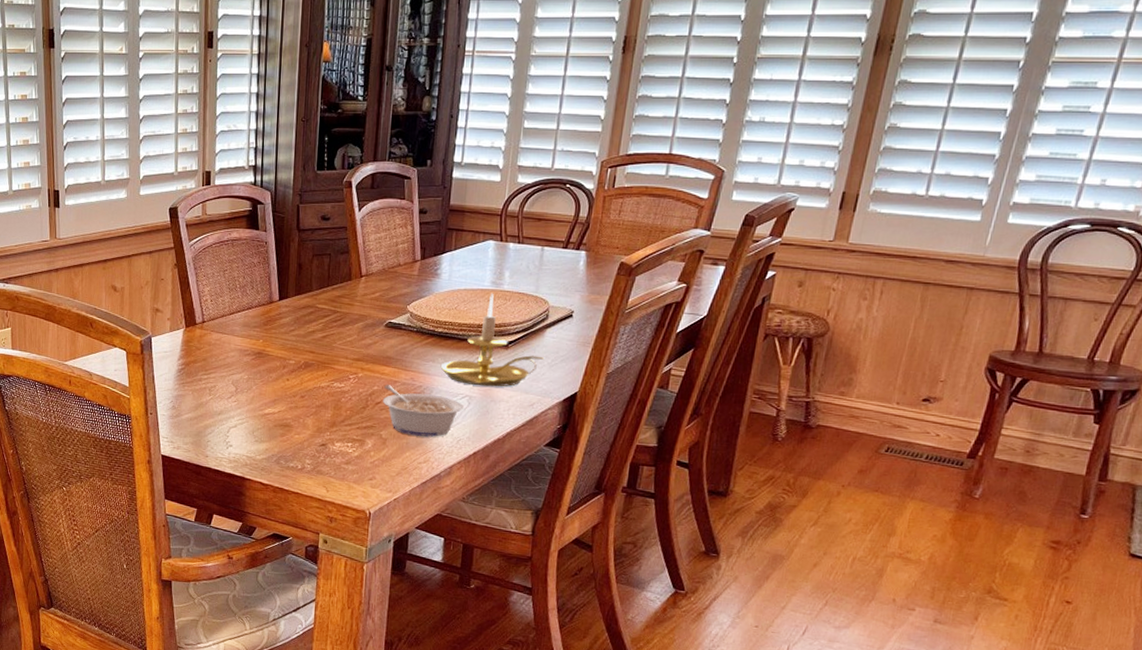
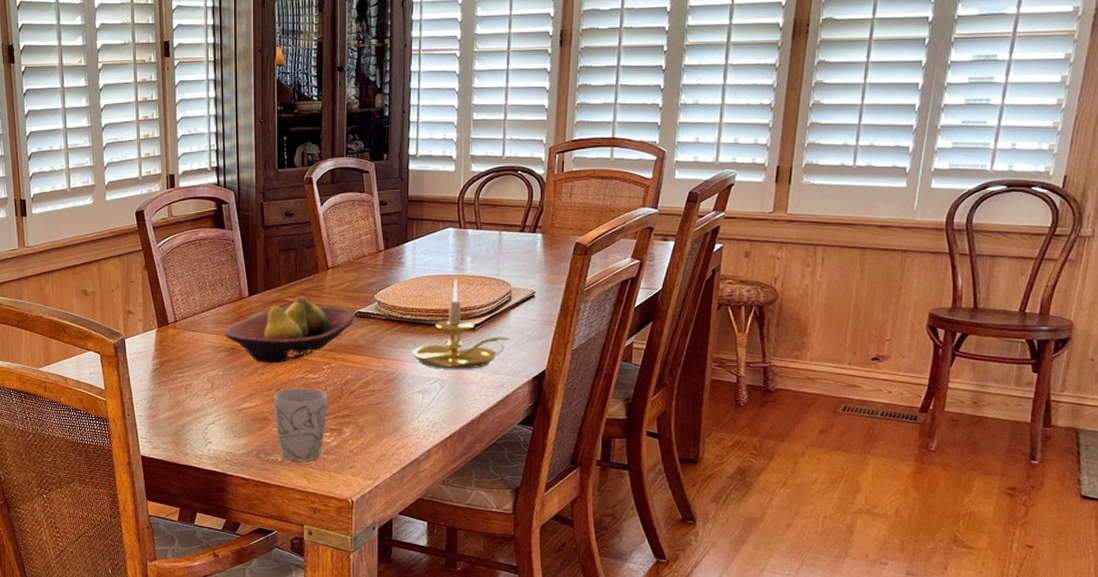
fruit bowl: none [252,303,386,371] -> present [225,296,355,364]
mug: none [297,396,353,470] -> present [274,387,328,461]
legume: present [382,385,464,437] -> none [357,373,436,422]

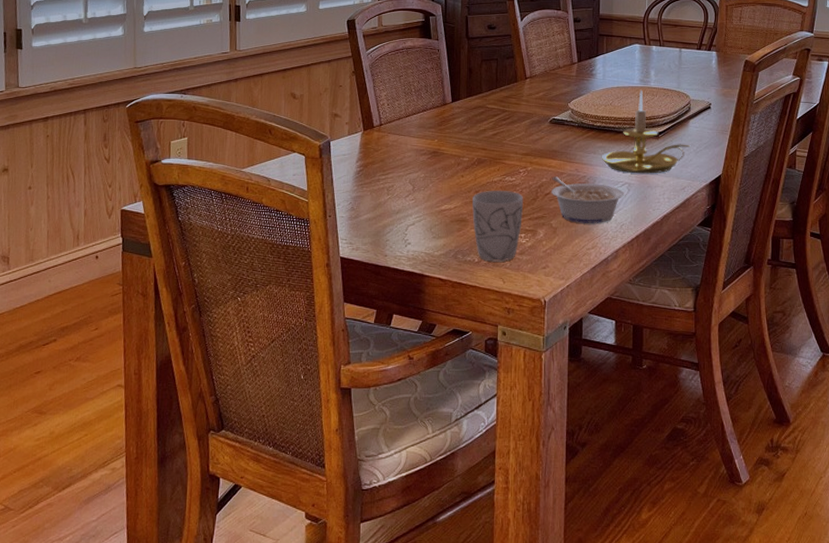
fruit bowl: present [225,296,355,364] -> none [427,103,551,167]
legume: none [357,373,436,422] -> present [551,176,624,223]

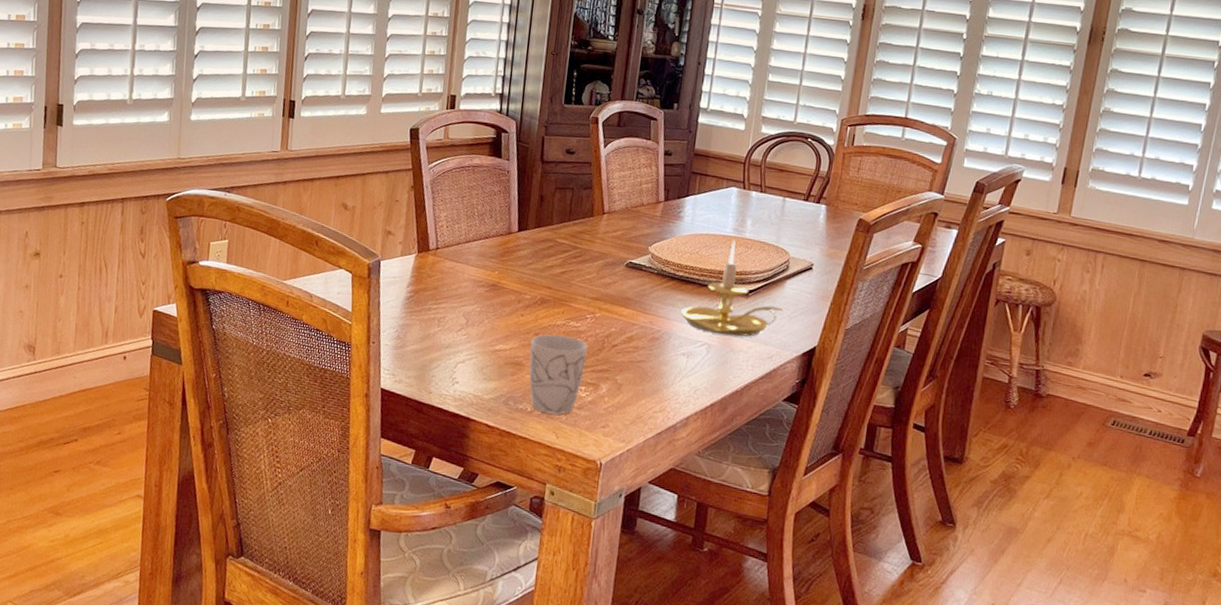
legume: present [551,176,624,223] -> none [619,327,702,385]

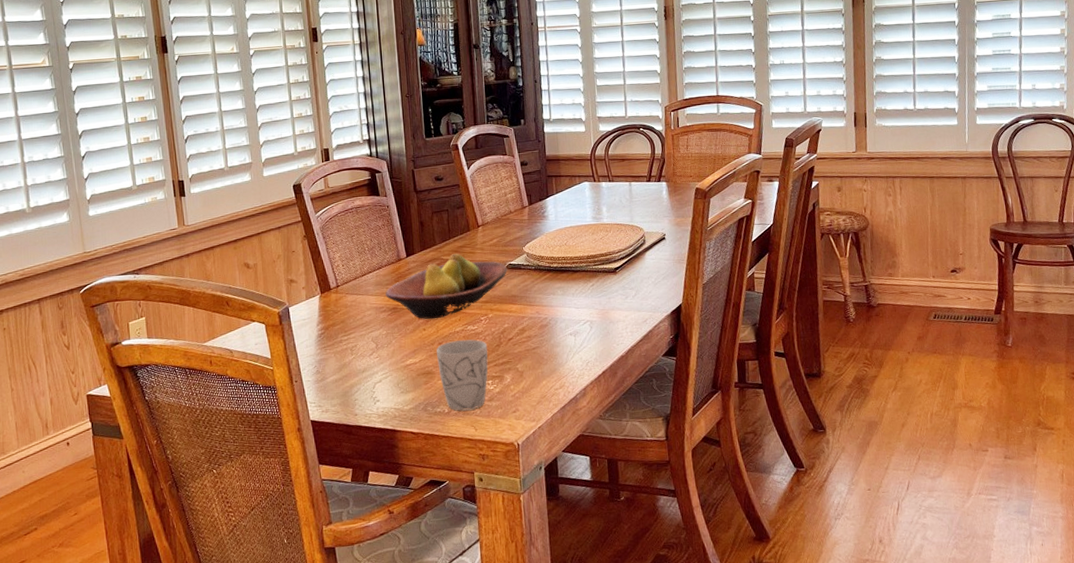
fruit bowl: none [487,238,627,307] -> present [385,254,507,320]
candle holder: present [680,239,785,337] -> none [560,227,649,311]

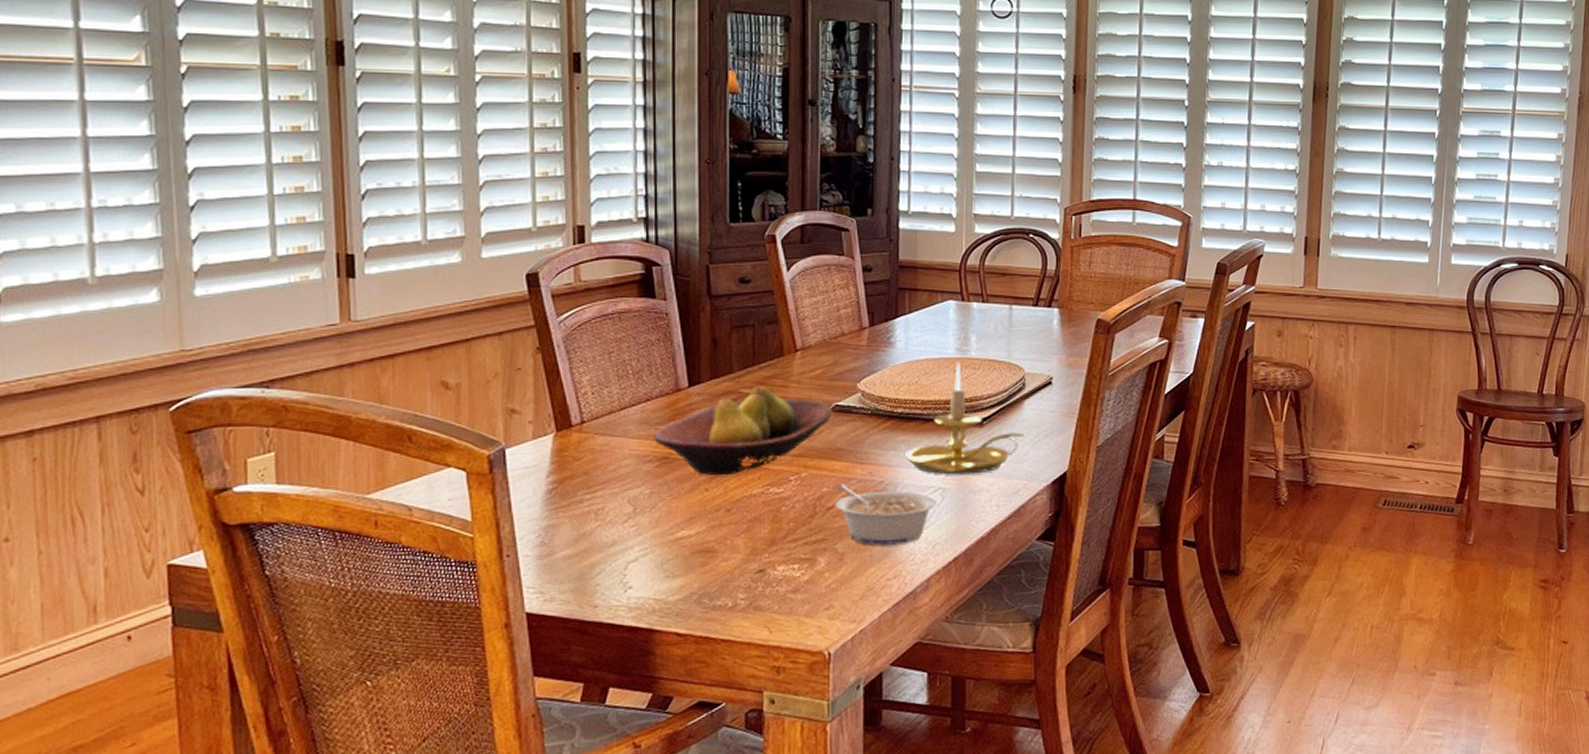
mug: present [437,339,488,411] -> none [722,506,797,605]
legume: none [514,321,587,365] -> present [835,484,937,545]
candle holder: none [560,227,649,311] -> present [904,361,1026,475]

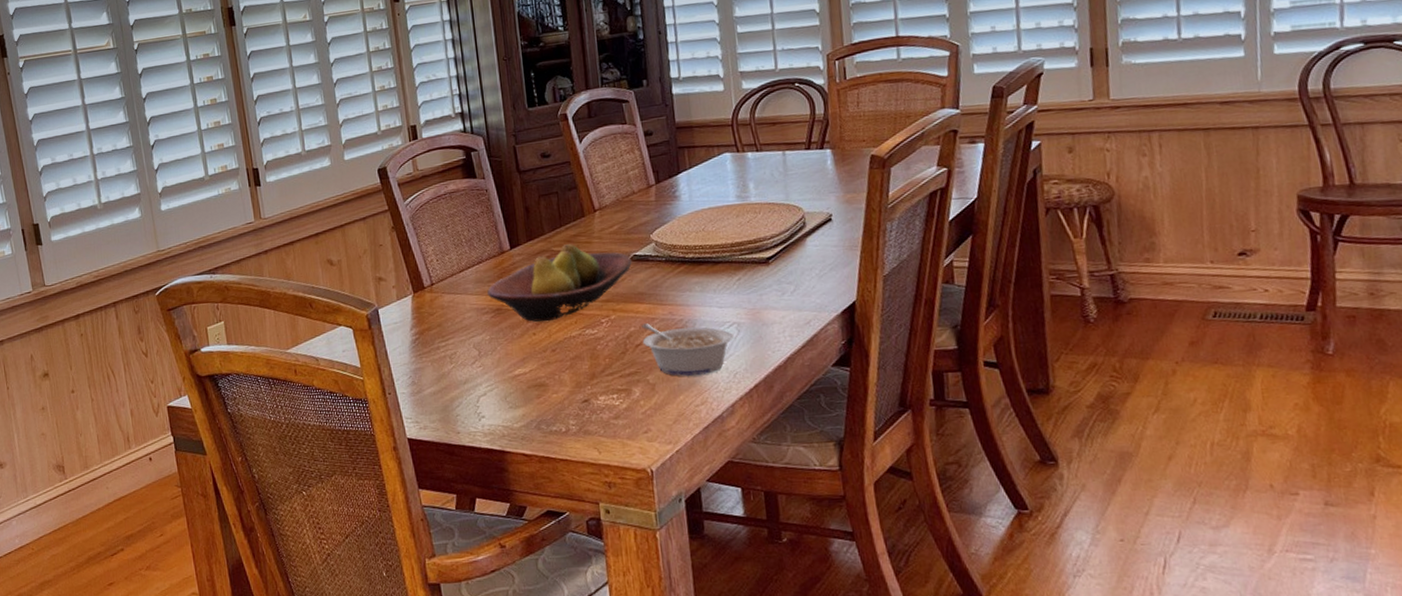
candle holder: present [904,361,1026,475] -> none [699,207,812,311]

